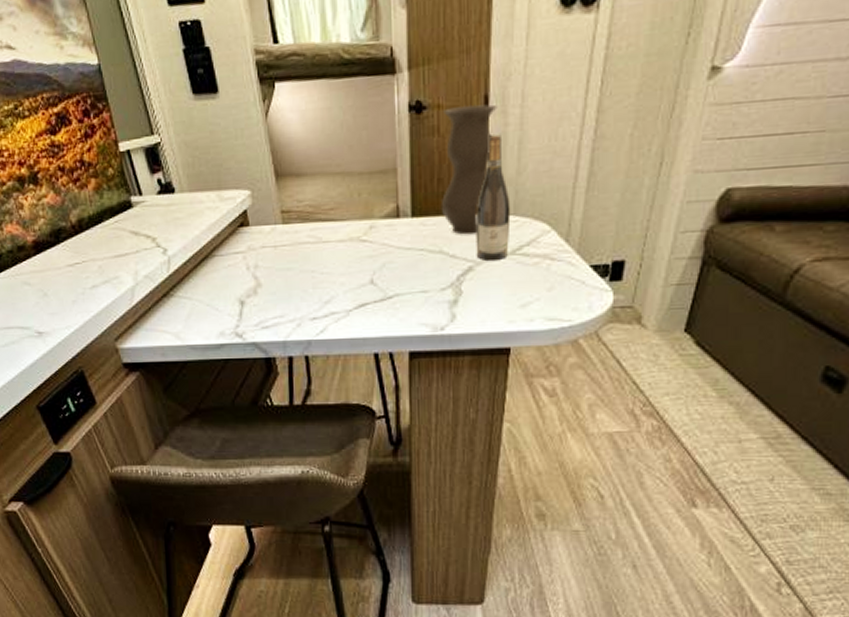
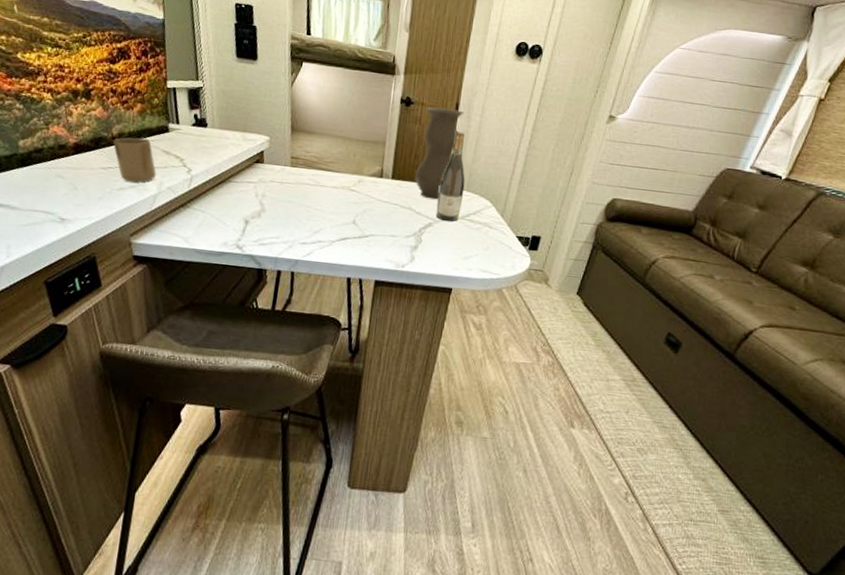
cup: none [73,220,129,277] -> present [112,137,157,182]

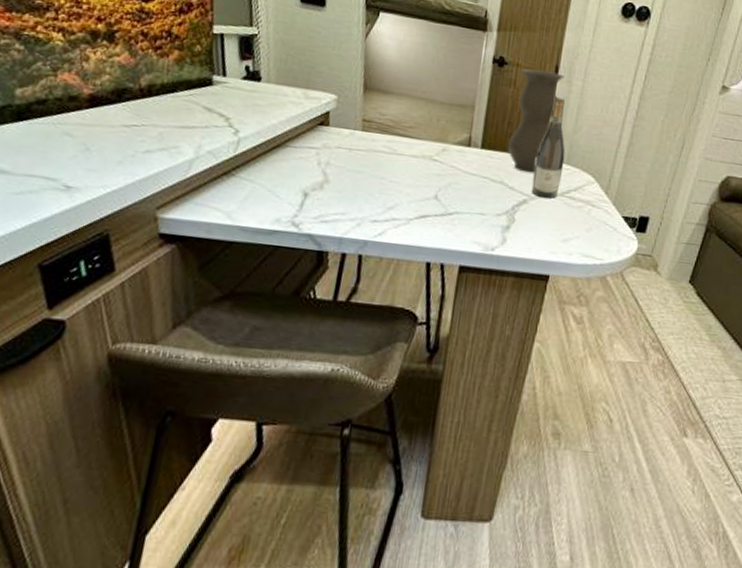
cup: present [112,137,157,182] -> none [140,90,195,144]

